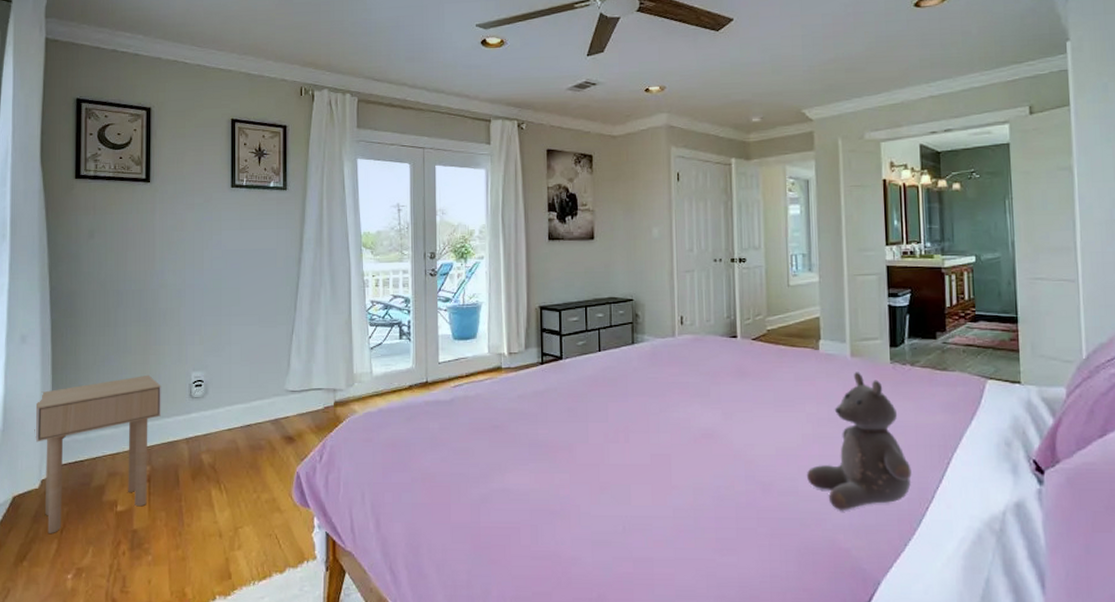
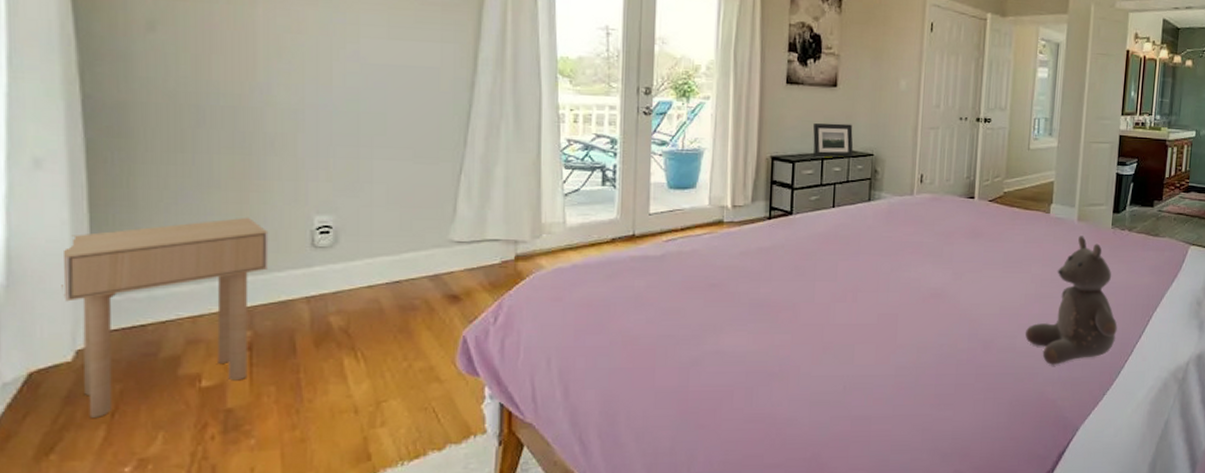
picture frame: none [576,272,614,305] -> present [813,123,854,158]

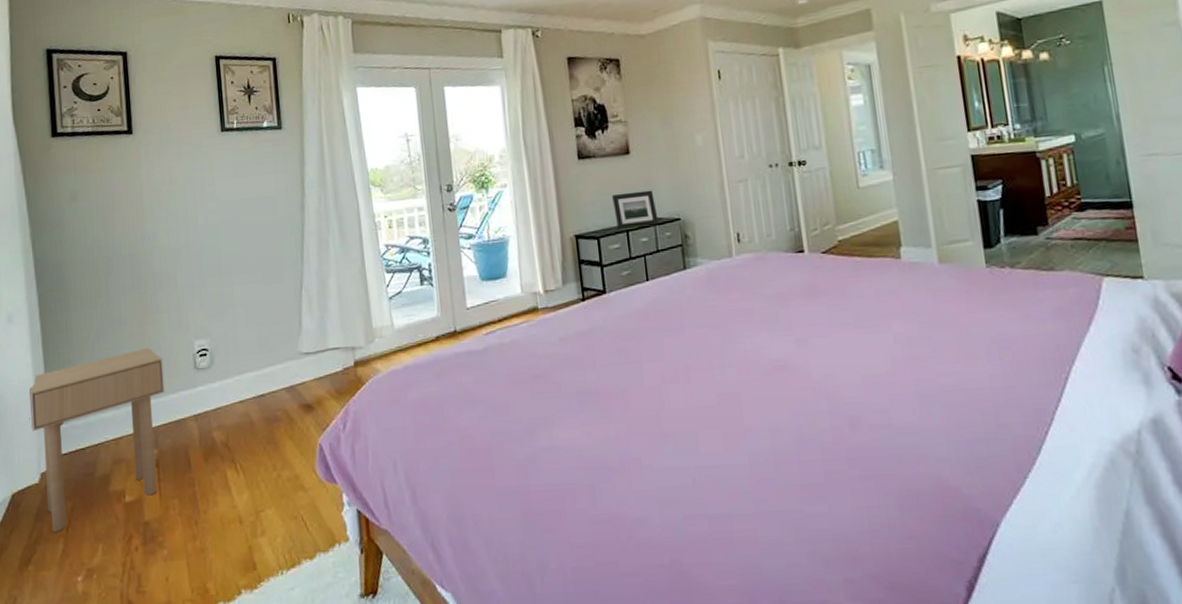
stuffed bear: present [1025,236,1117,365] -> none [899,280,1025,443]

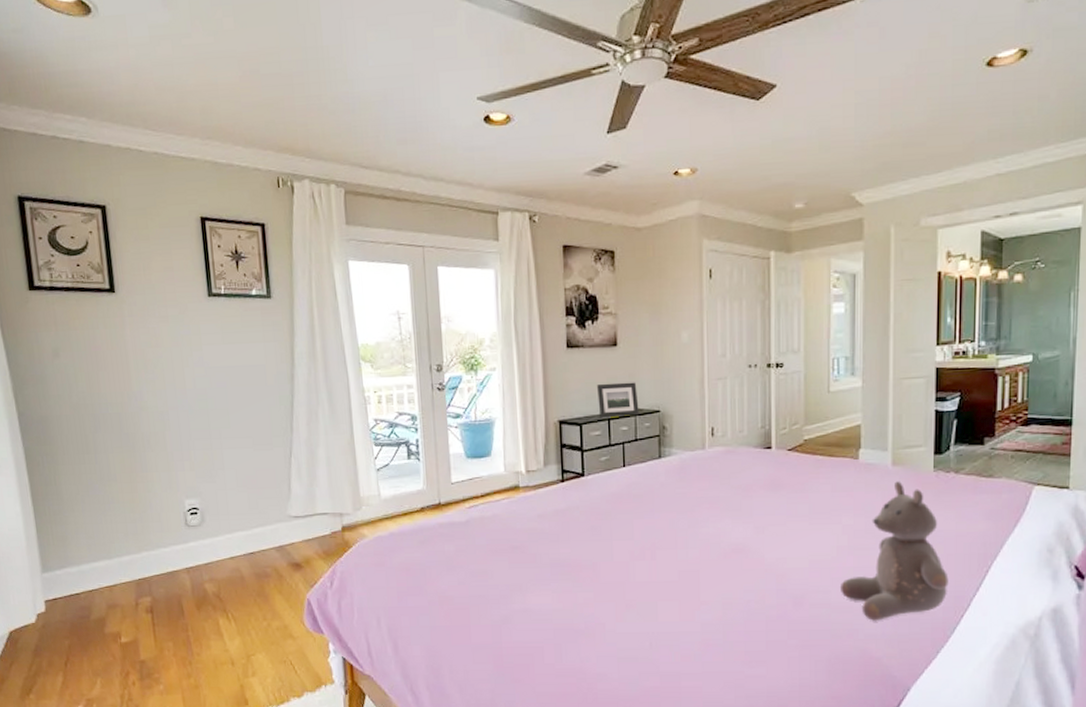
side table: present [28,347,165,532] -> none [20,503,157,666]
stuffed bear: none [899,280,1025,443] -> present [839,481,949,621]

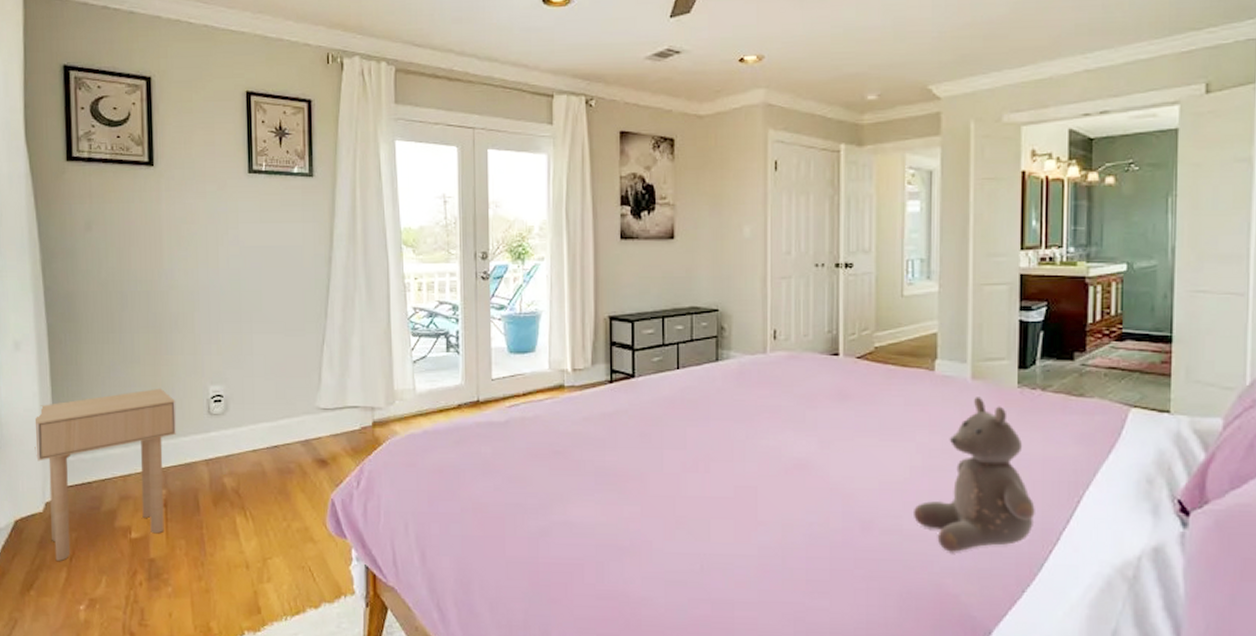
side table: none [20,503,157,666] -> present [34,388,177,561]
picture frame: present [597,382,639,418] -> none [652,278,696,316]

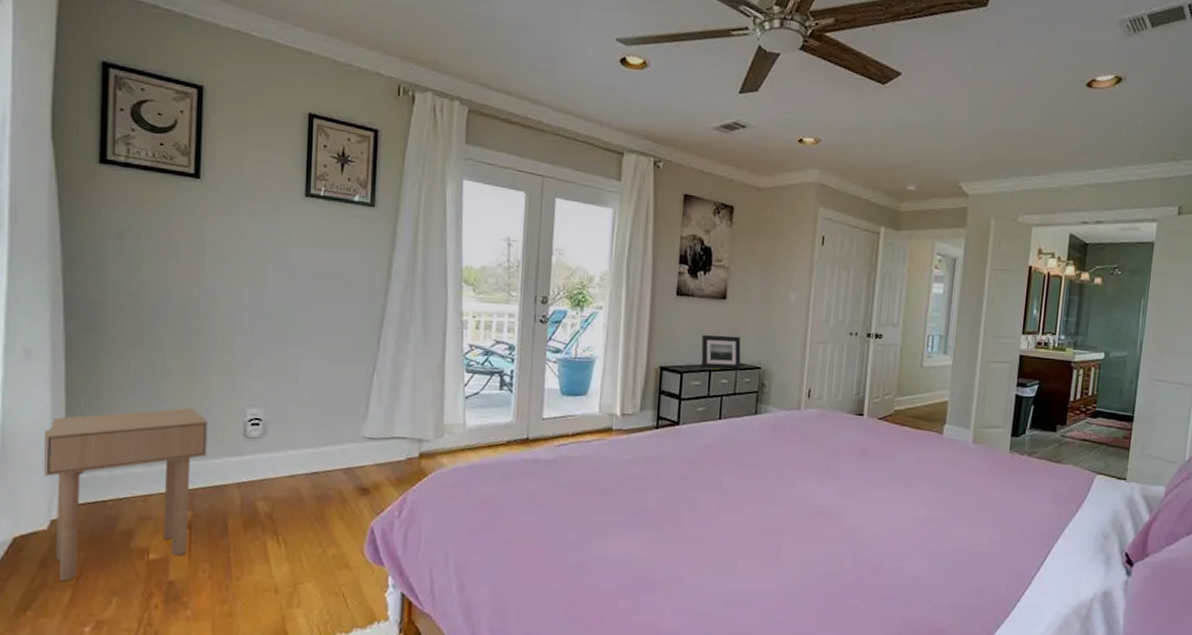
picture frame: none [652,278,696,316] -> present [701,335,741,370]
stuffed bear: present [912,397,1035,552] -> none [913,459,1014,592]

